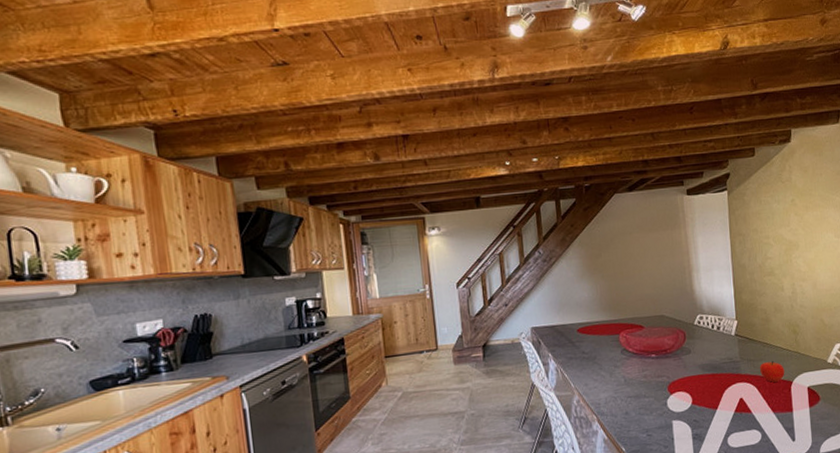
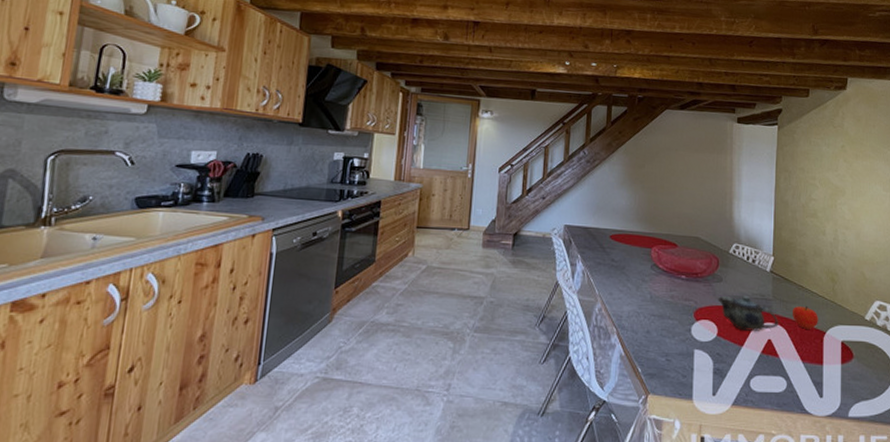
teapot: none [688,361,748,395] -> present [718,295,778,331]

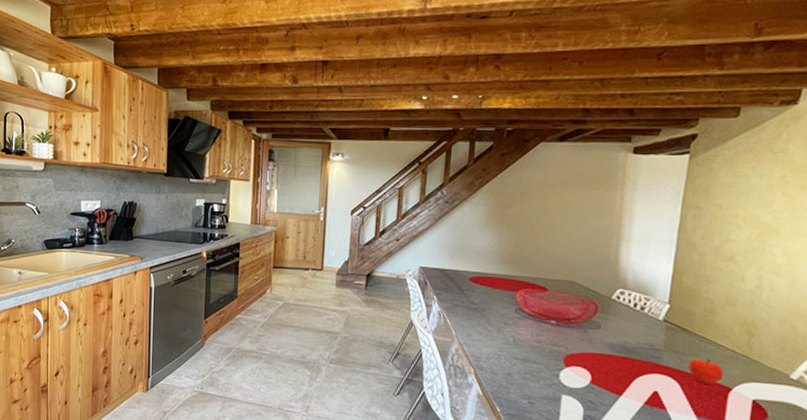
teapot: present [718,295,778,331] -> none [593,343,669,382]

